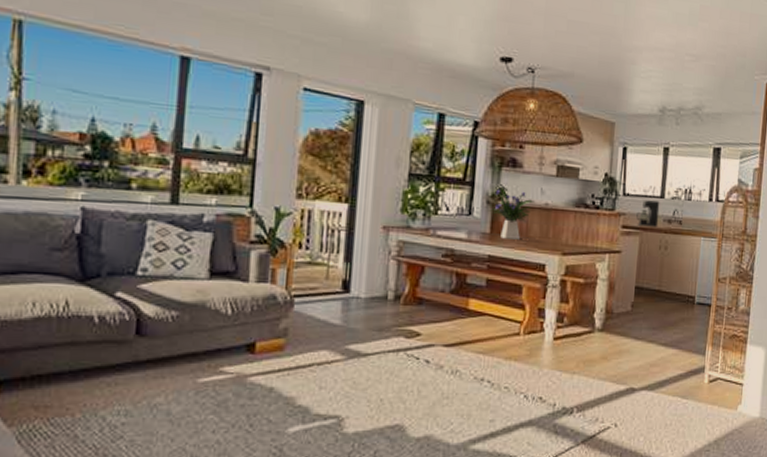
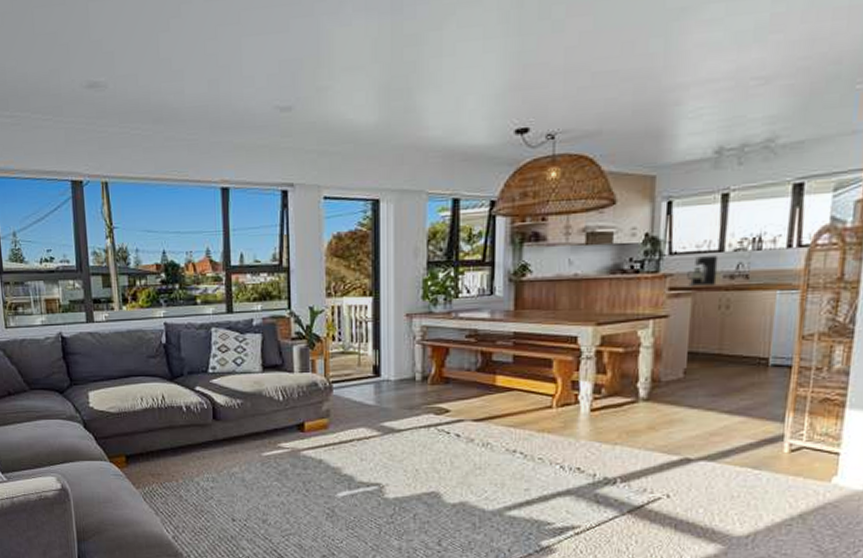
flower arrangement: present [488,186,534,240] -> none [510,262,561,315]

